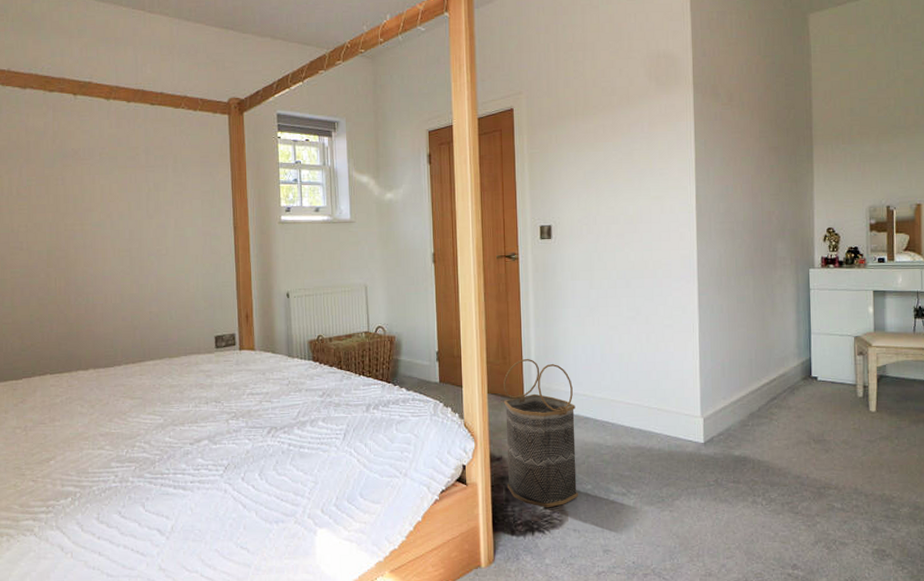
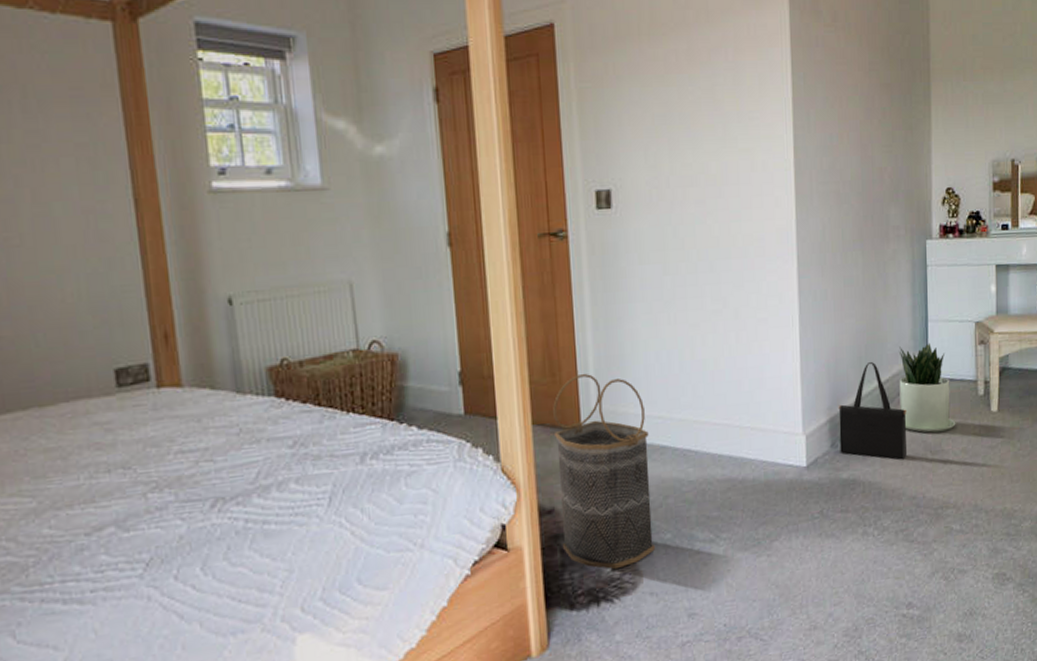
tote bag: none [732,363,792,445] -> present [838,361,907,460]
planter: none [785,351,837,425] -> present [899,343,956,433]

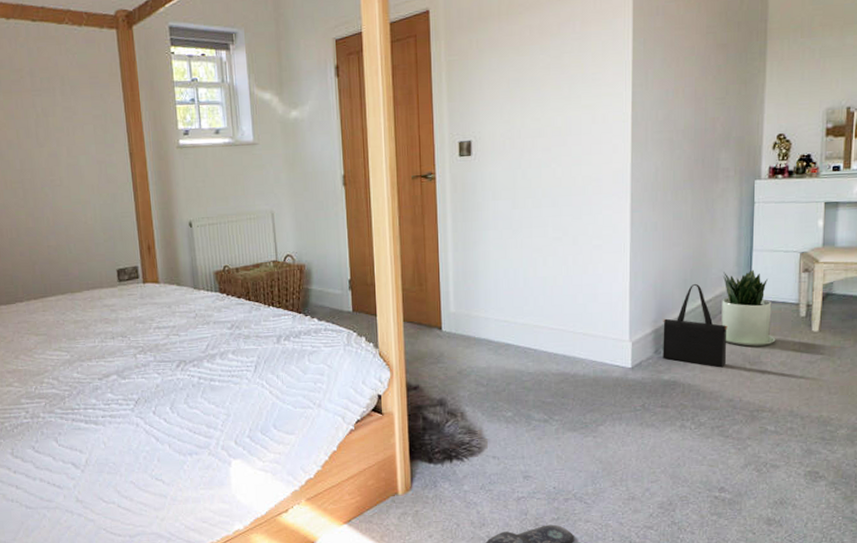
basket: present [553,373,655,570] -> none [420,284,498,436]

